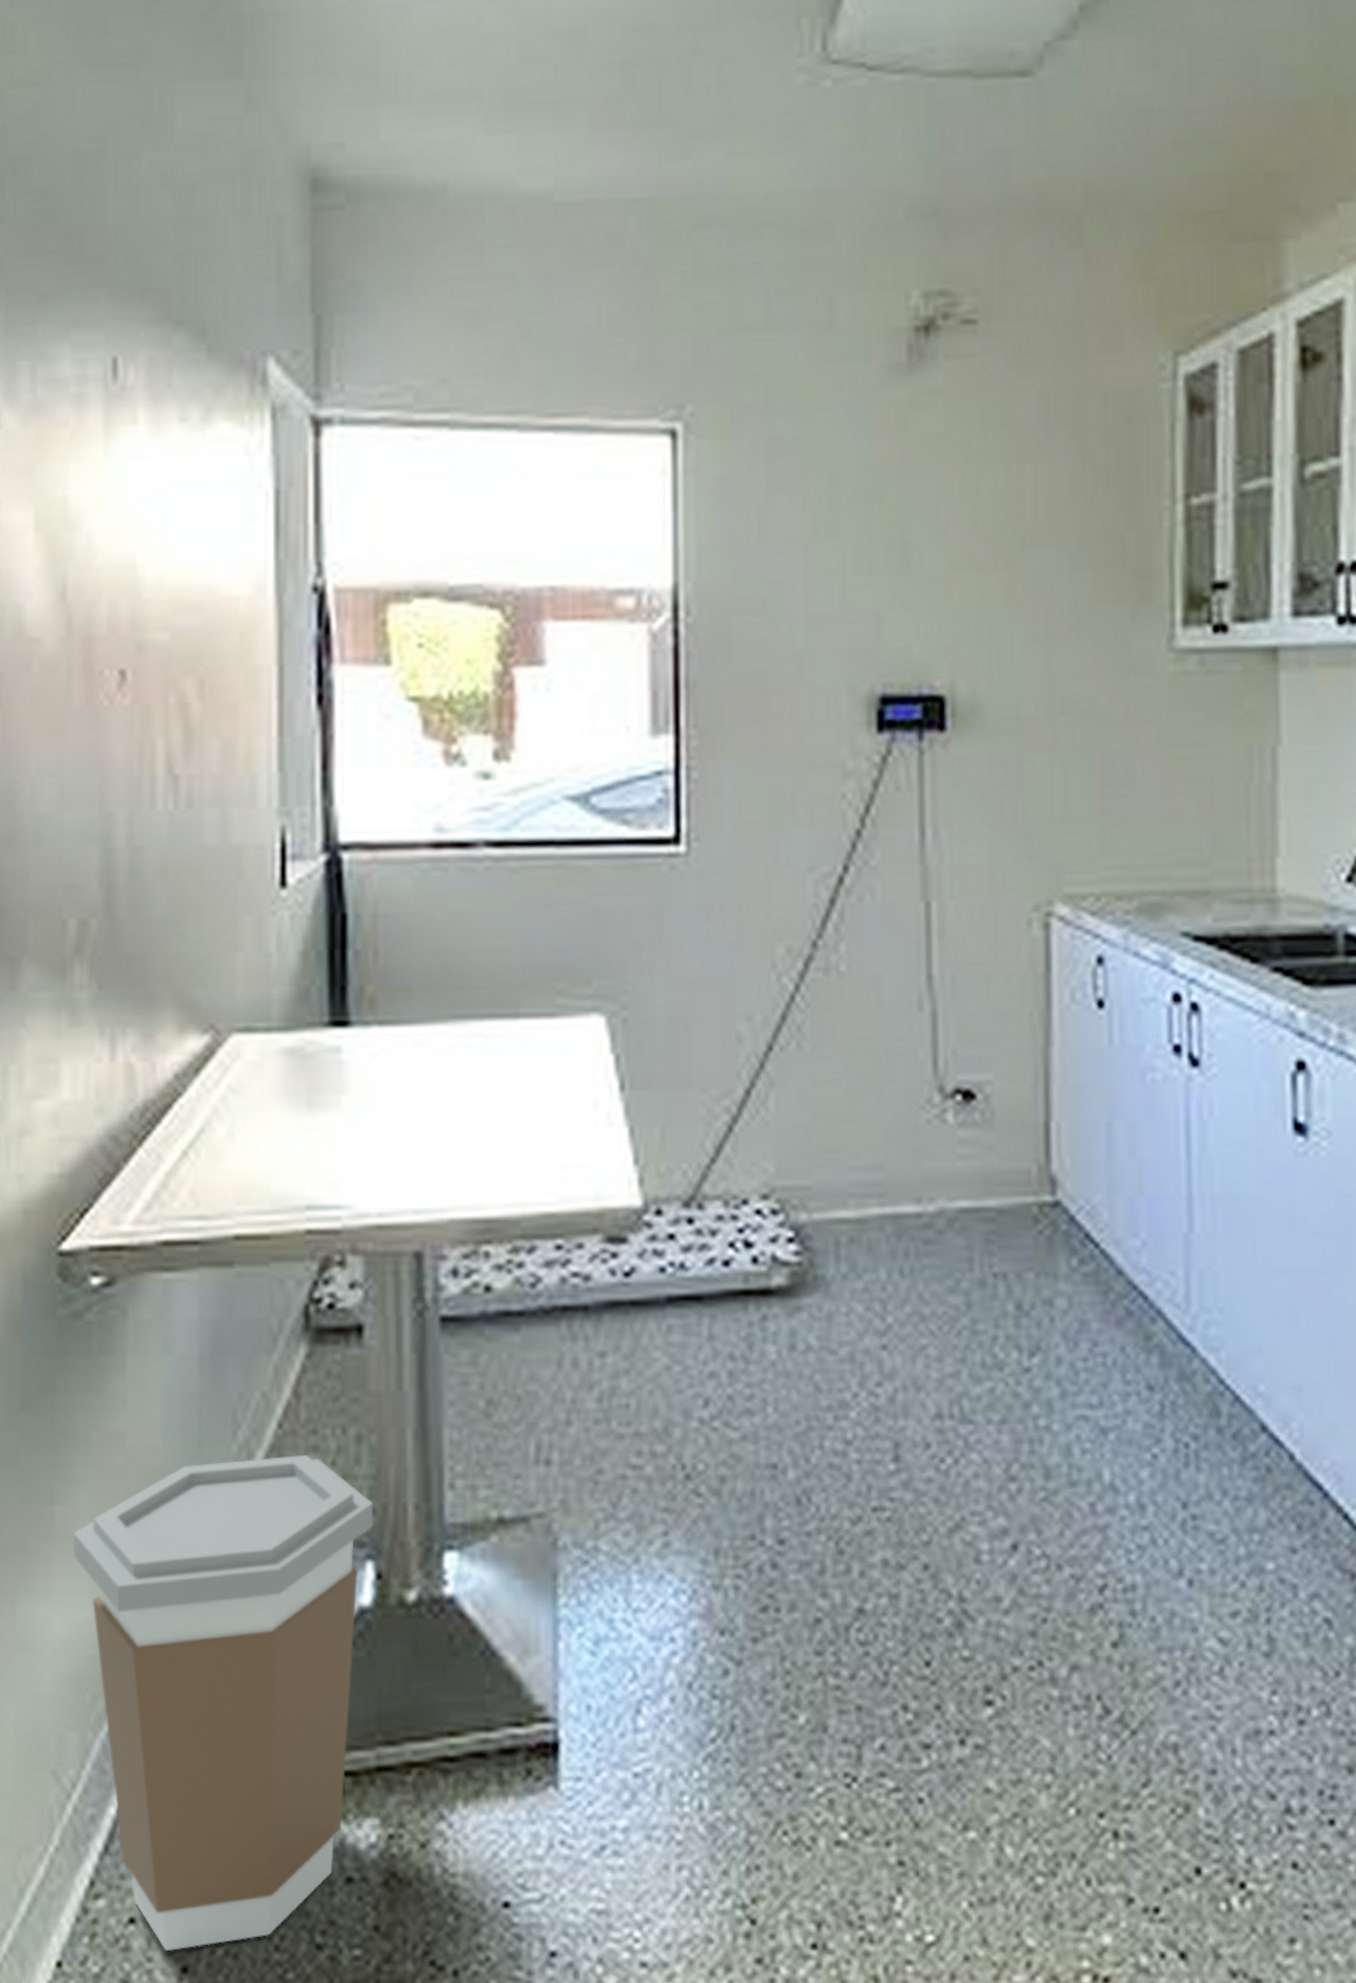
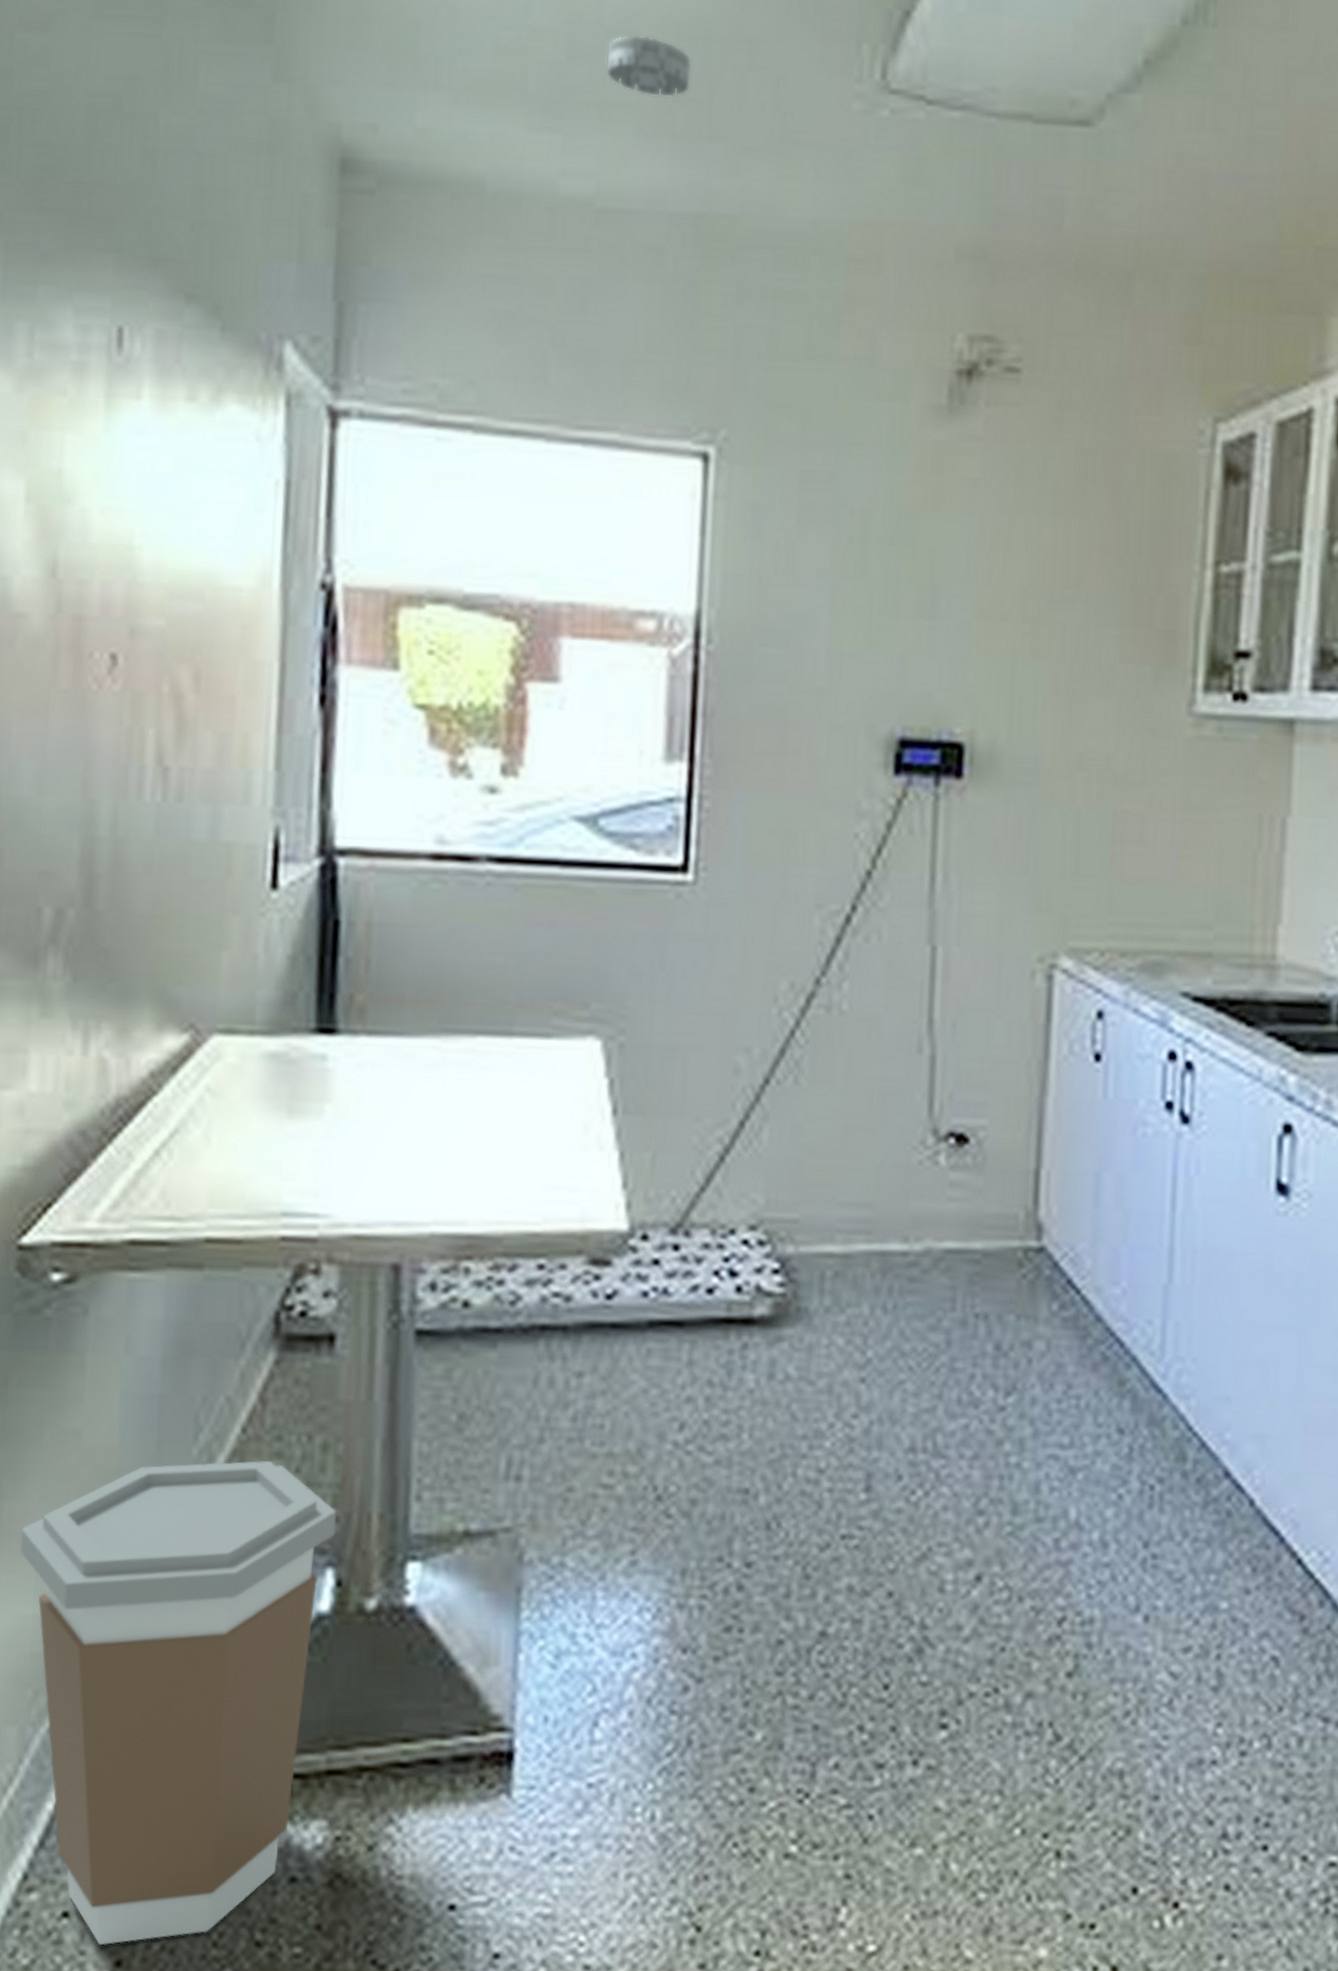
smoke detector: none [556,32,638,90] -> present [605,34,692,98]

